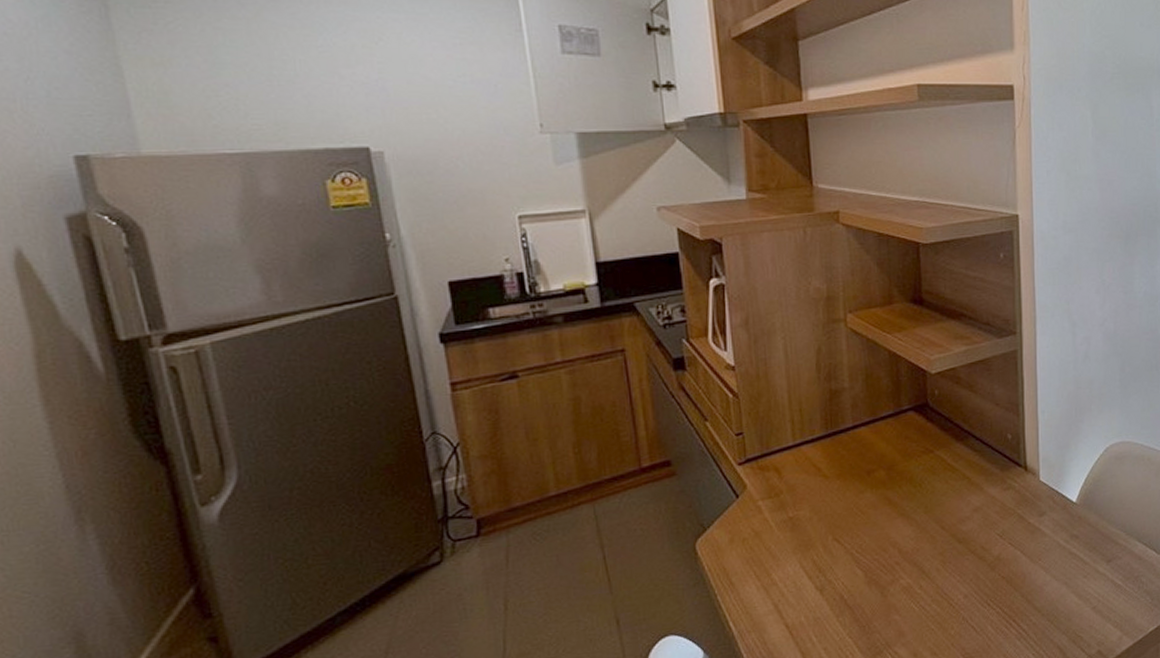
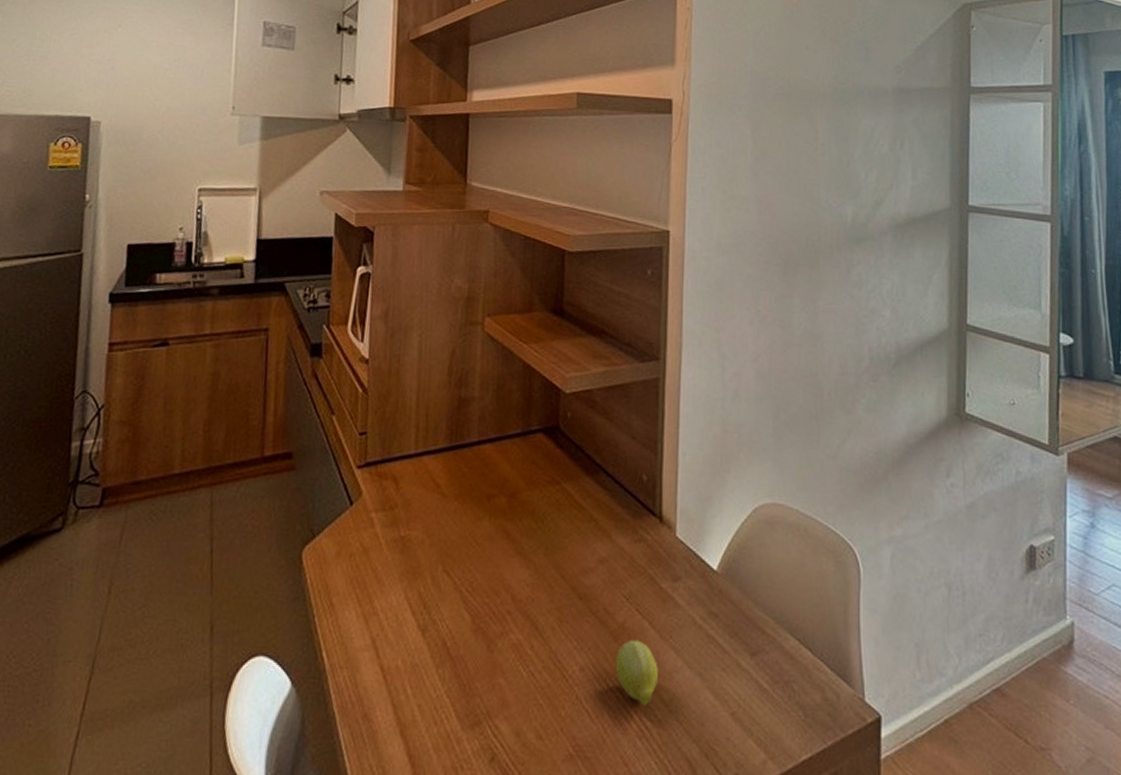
fruit: none [994,566,1031,615] -> present [615,639,658,706]

